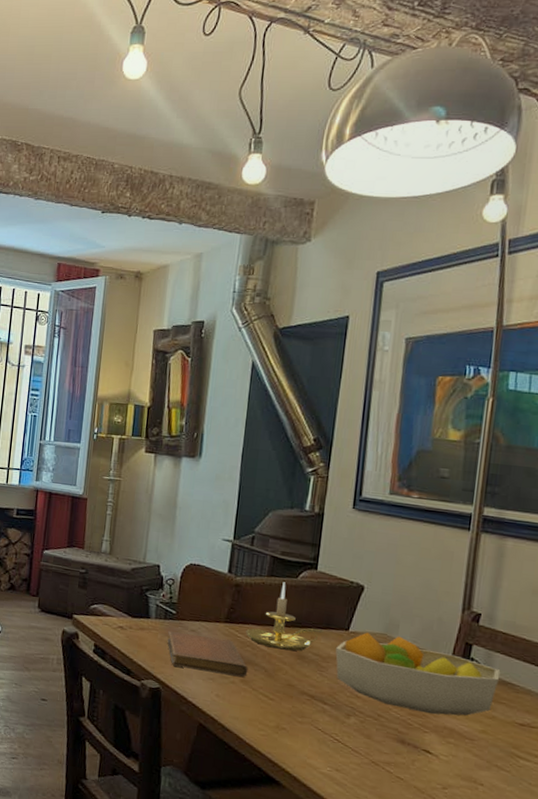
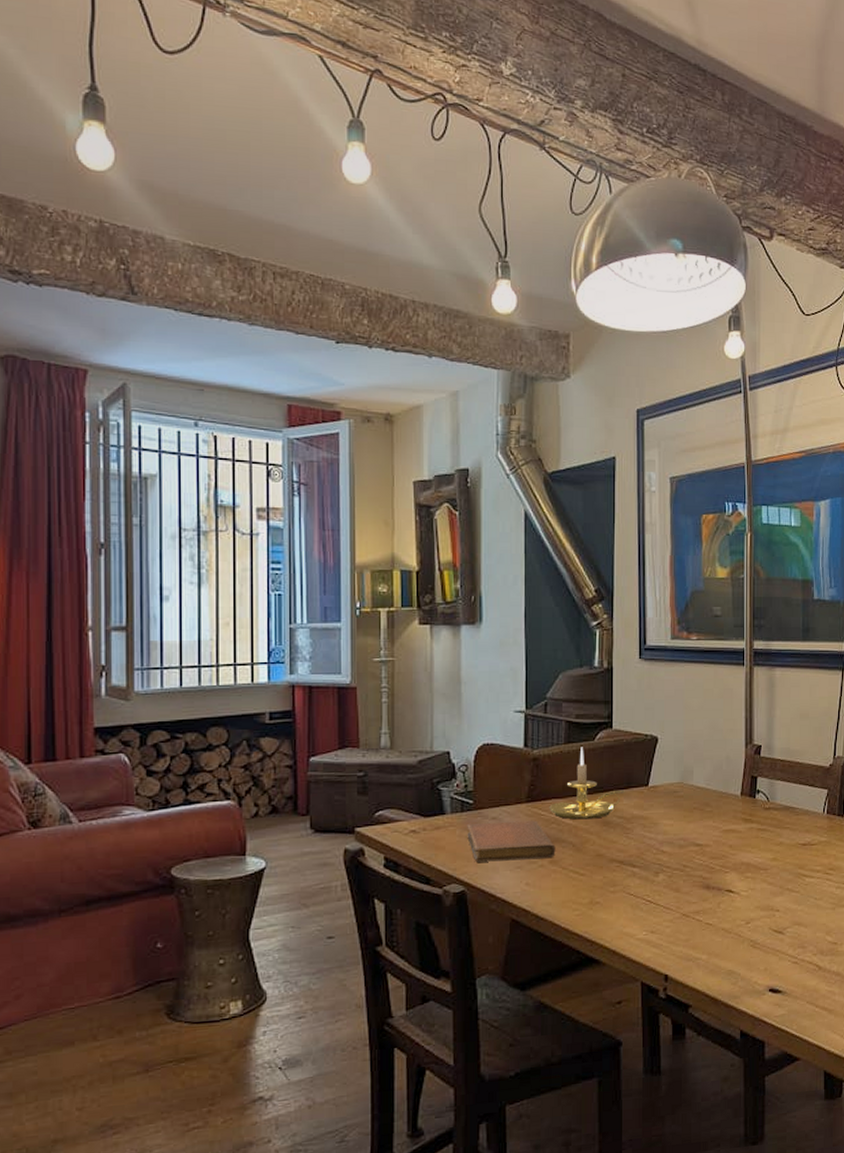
fruit bowl: present [335,632,501,716] -> none [637,782,783,854]

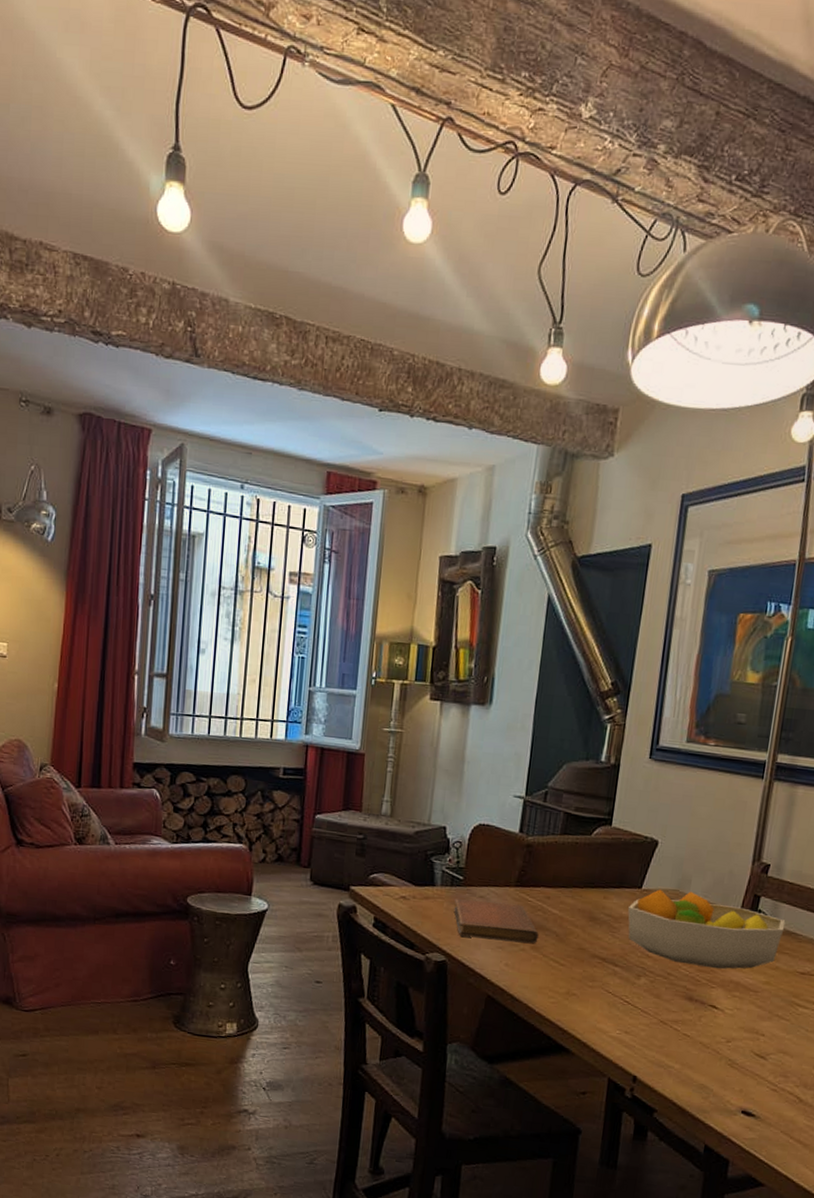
candle holder: present [549,747,625,820] -> none [537,840,616,913]
fruit bowl: none [637,782,783,854] -> present [627,889,786,969]

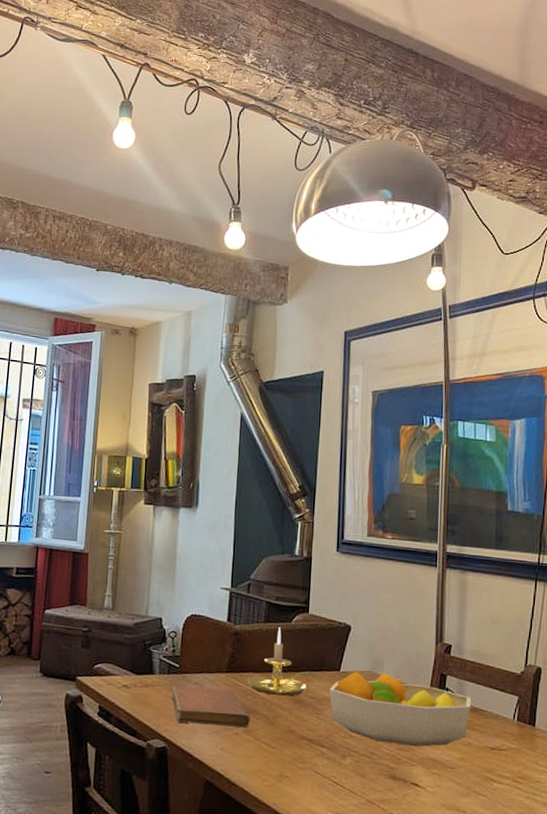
candle holder: none [537,840,616,913] -> present [246,627,317,696]

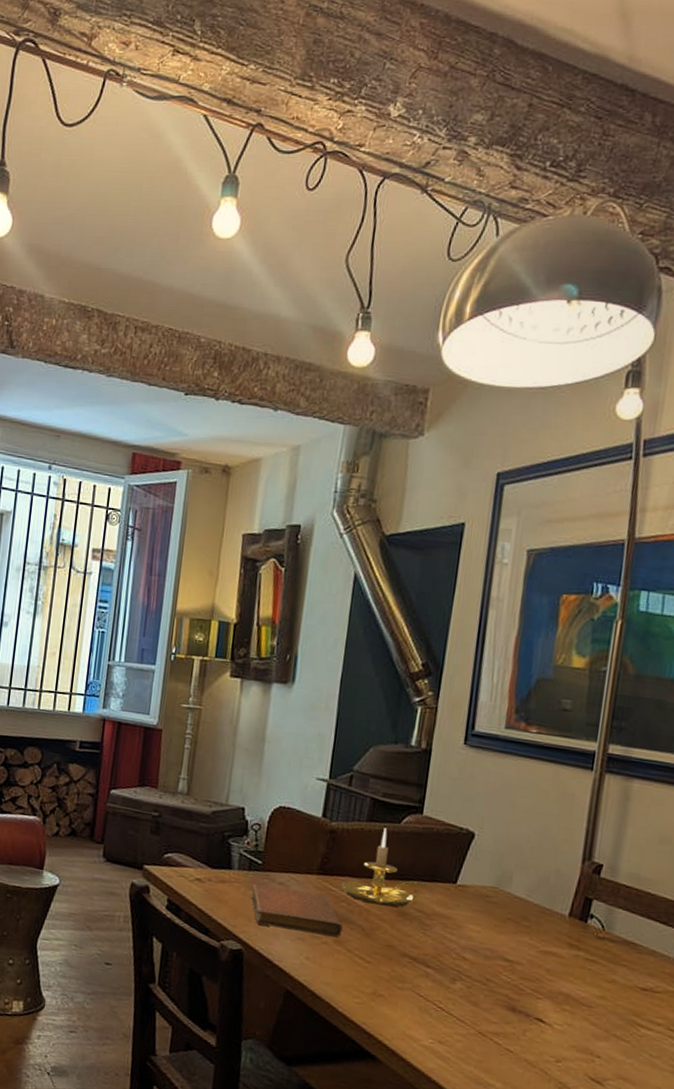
fruit bowl: present [328,671,472,747] -> none [440,885,623,980]

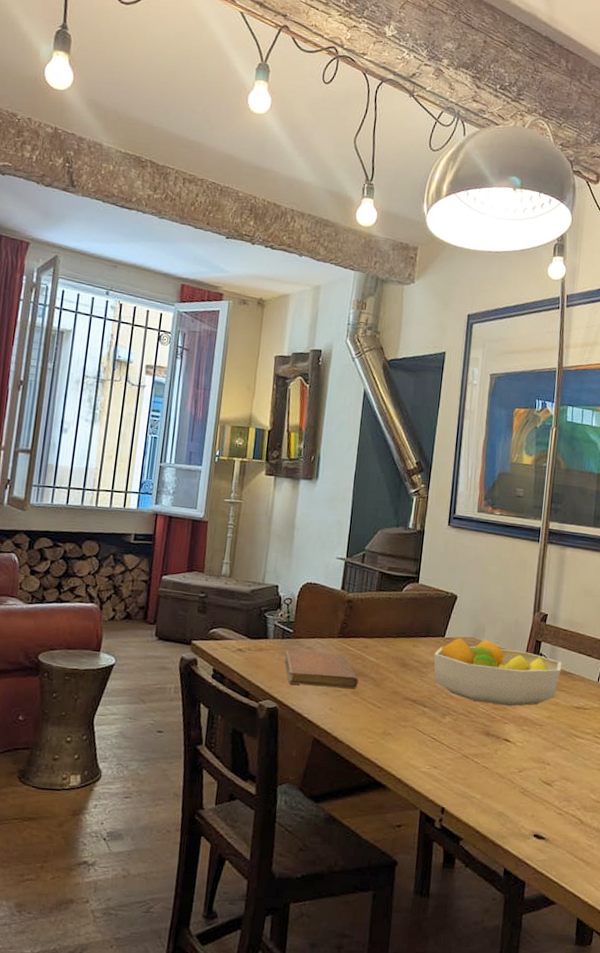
candle holder: present [341,828,428,907] -> none [357,595,424,660]
fruit bowl: none [440,885,623,980] -> present [433,637,562,707]

